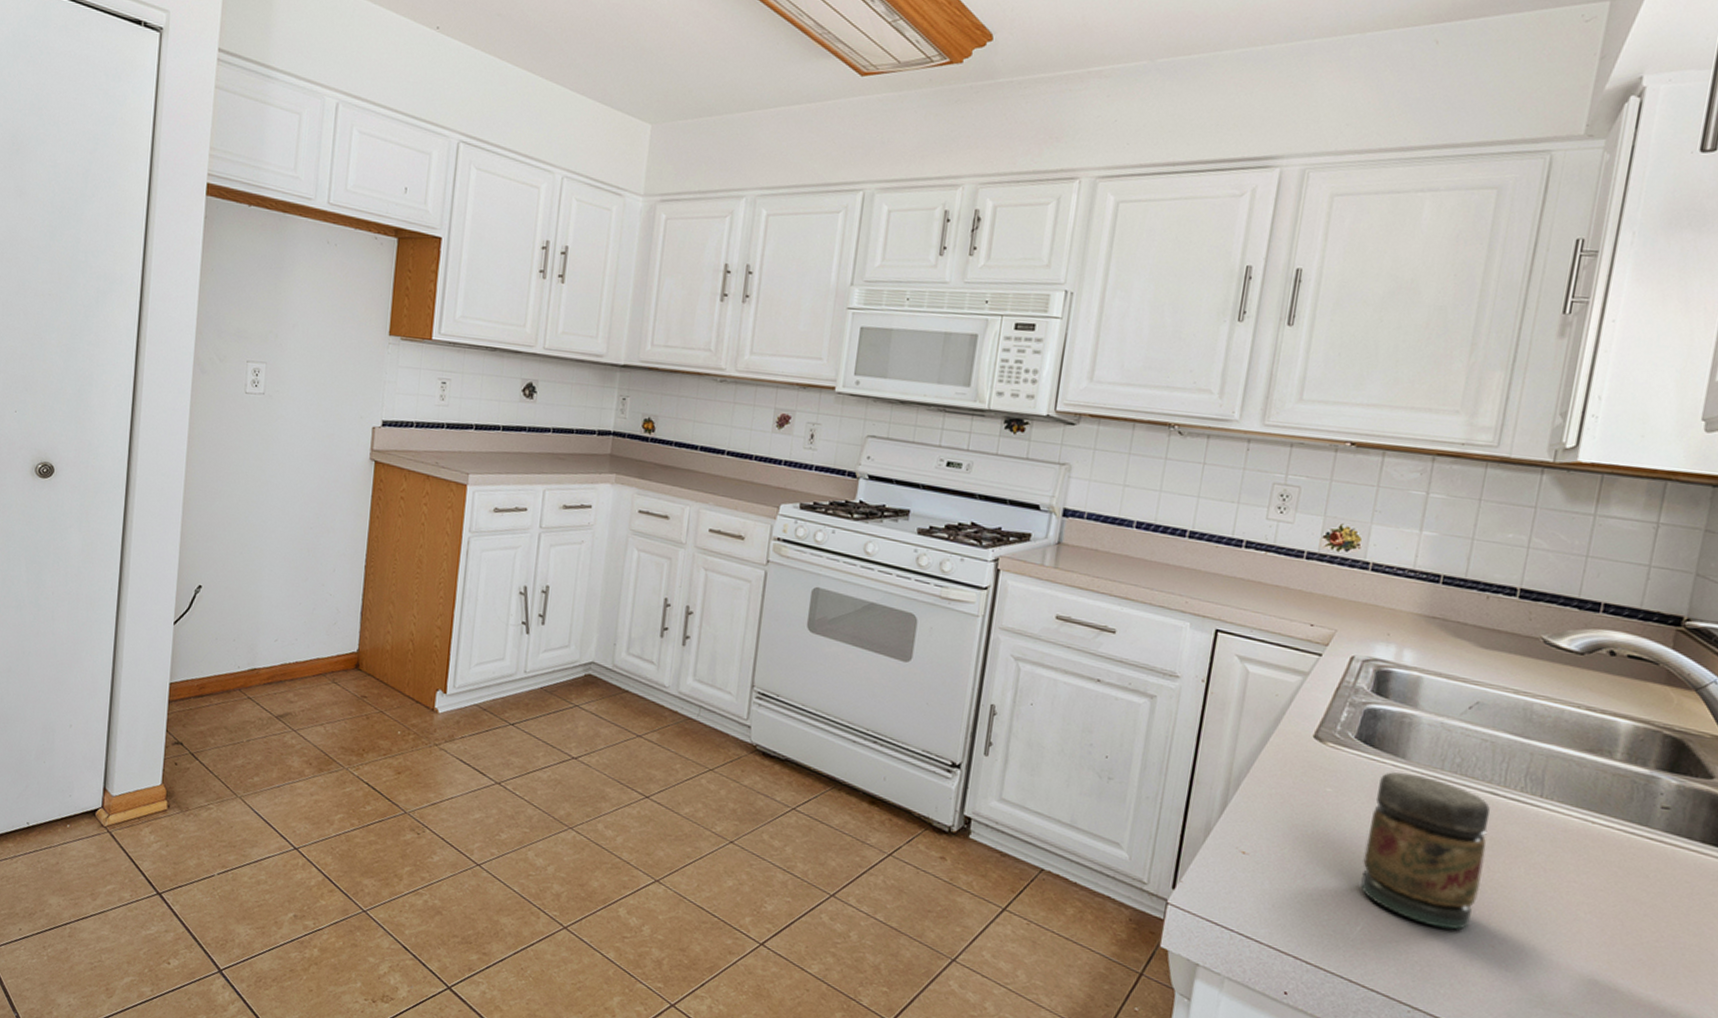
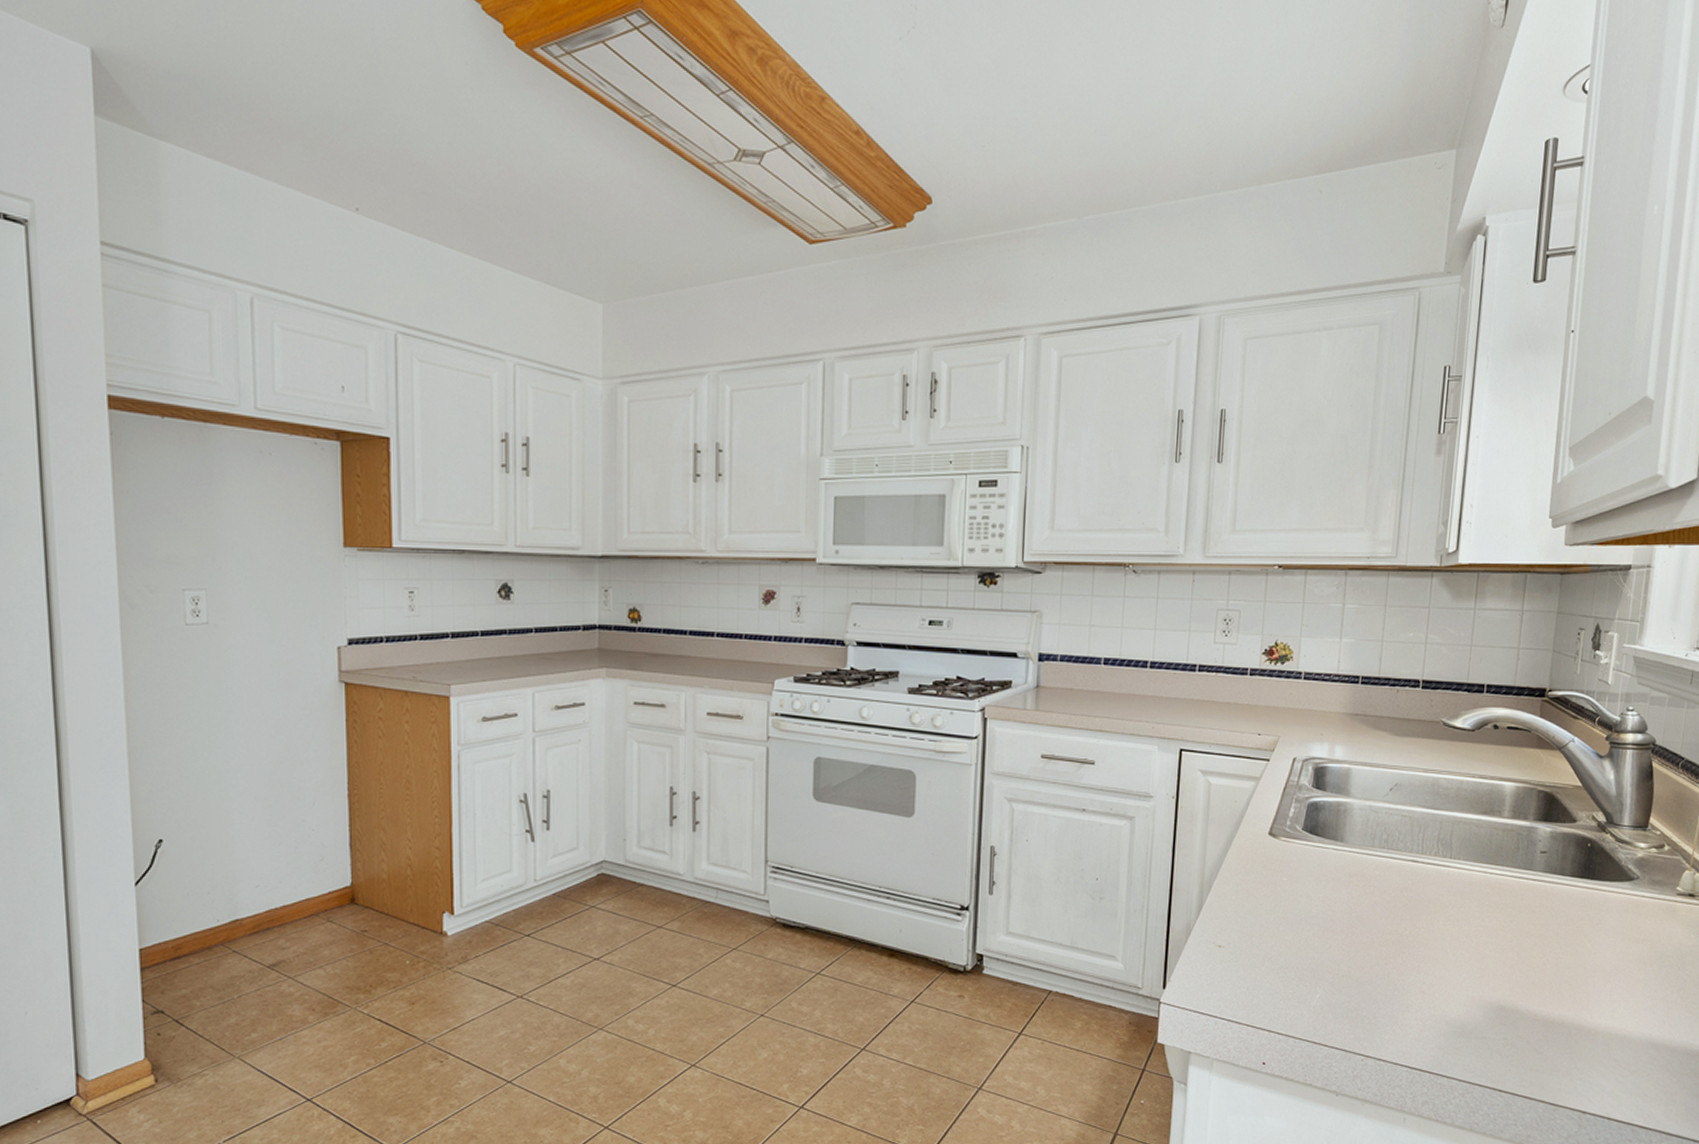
jar: present [1360,772,1491,930] -> none [1316,854,1413,984]

